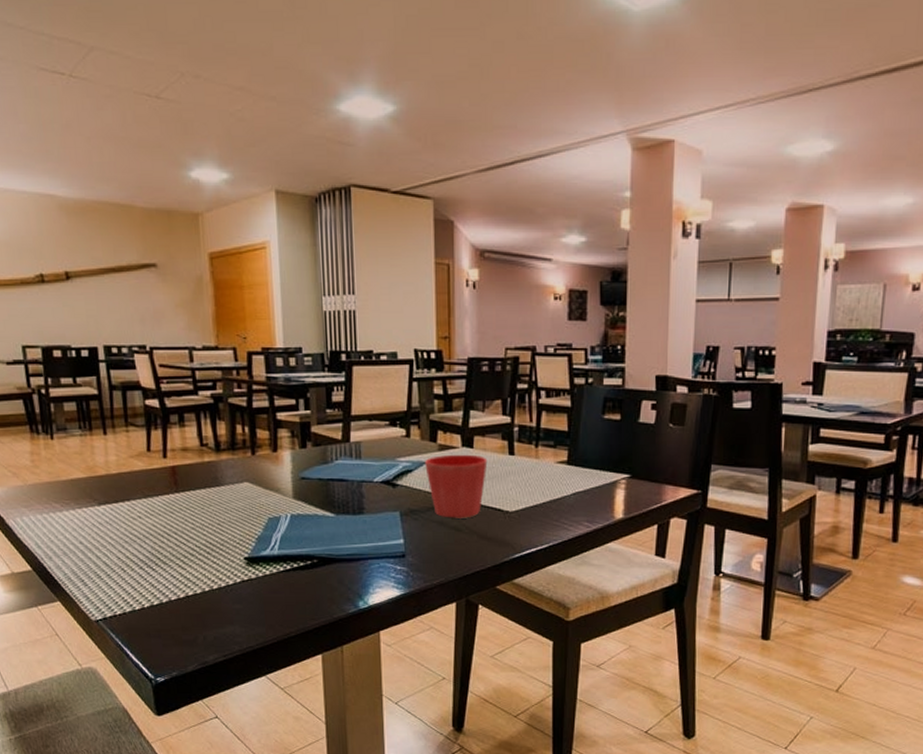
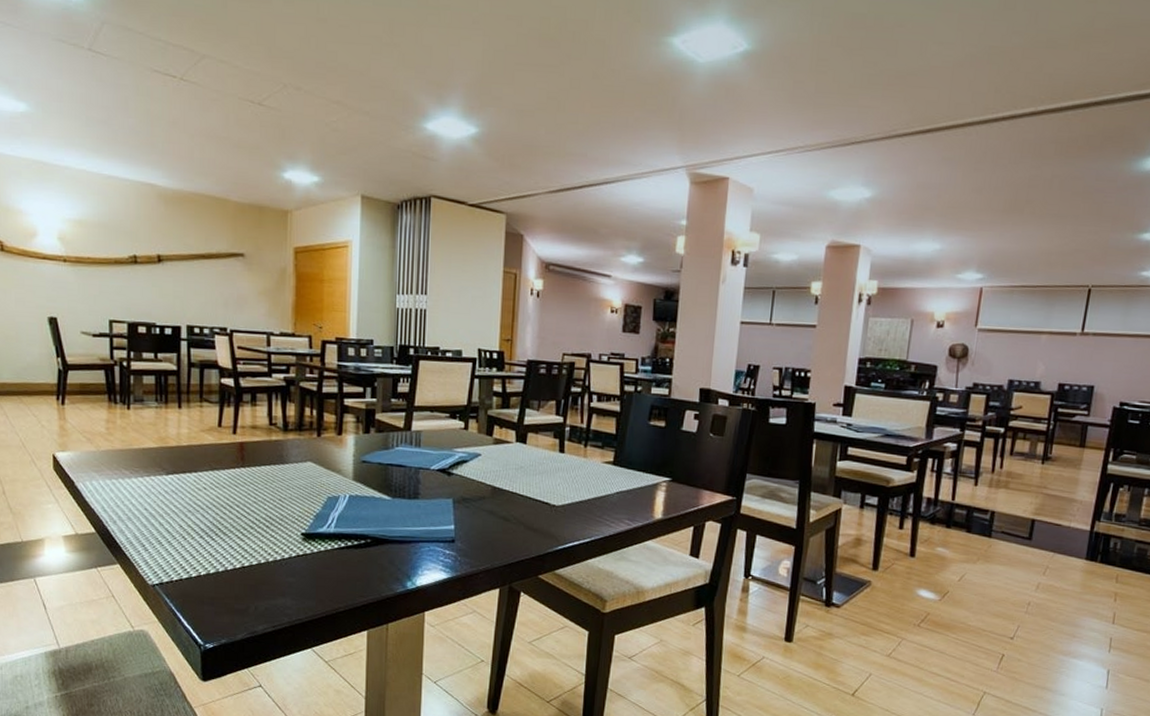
flower pot: present [425,454,488,518] -> none [480,448,539,510]

